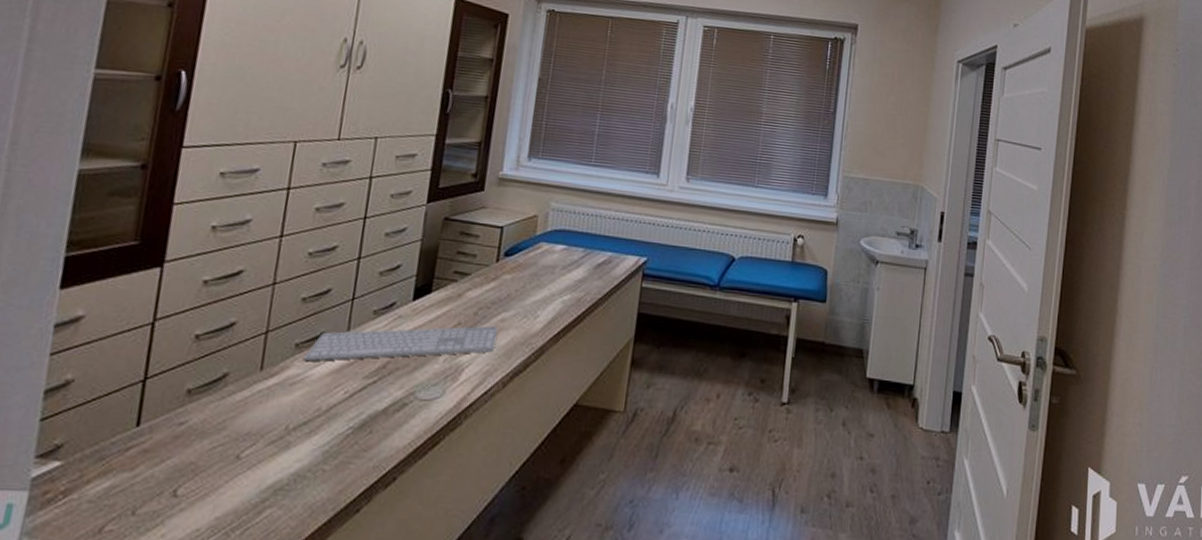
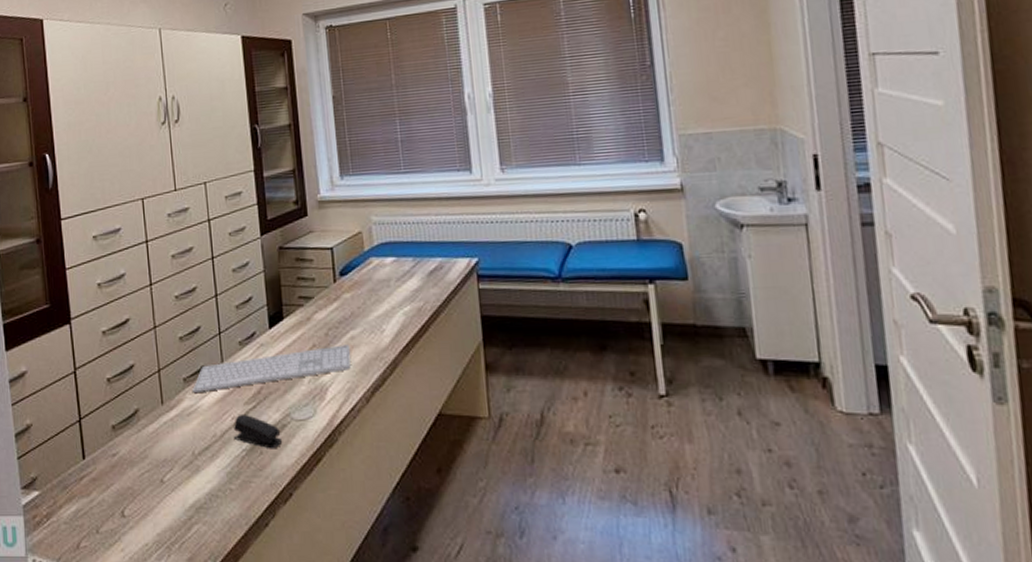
stapler: none [341,388,400,429] -> present [233,413,283,449]

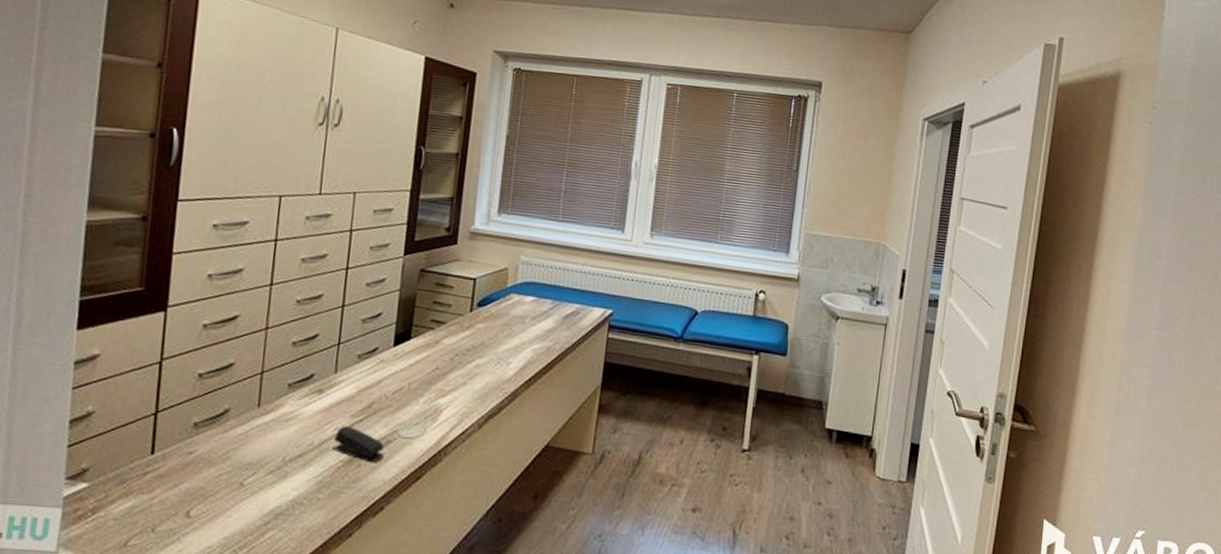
keyboard: present [193,344,351,394] -> none [296,371,474,401]

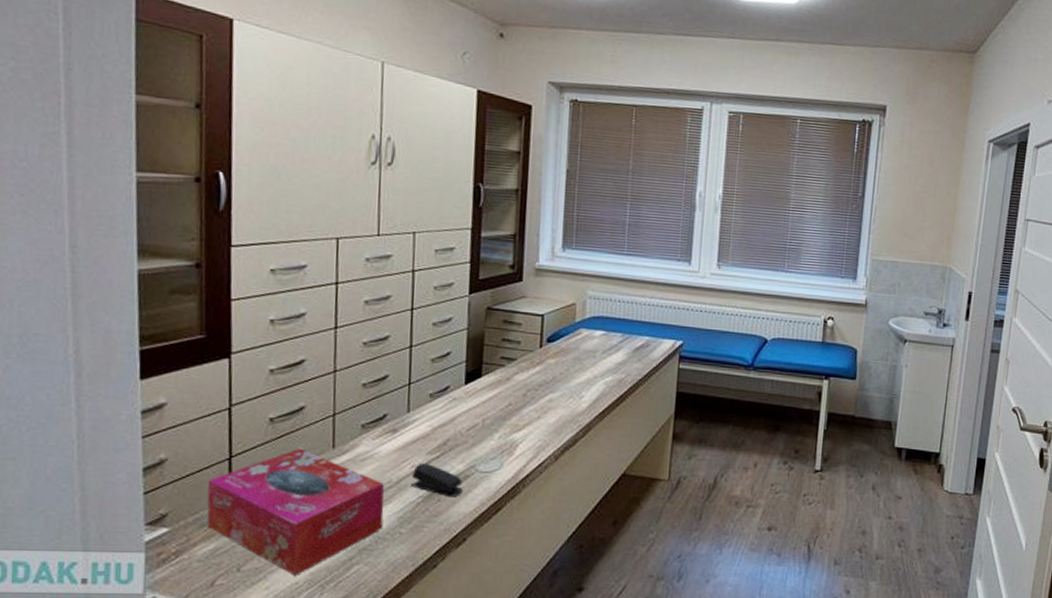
tissue box: none [126,405,306,539] -> present [207,448,384,575]

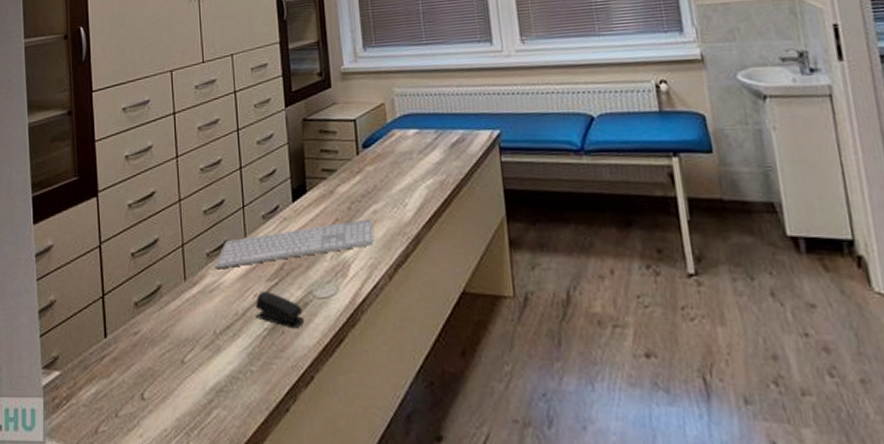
tissue box: present [207,448,384,575] -> none [87,282,235,421]
keyboard: none [371,406,547,441] -> present [216,219,373,270]

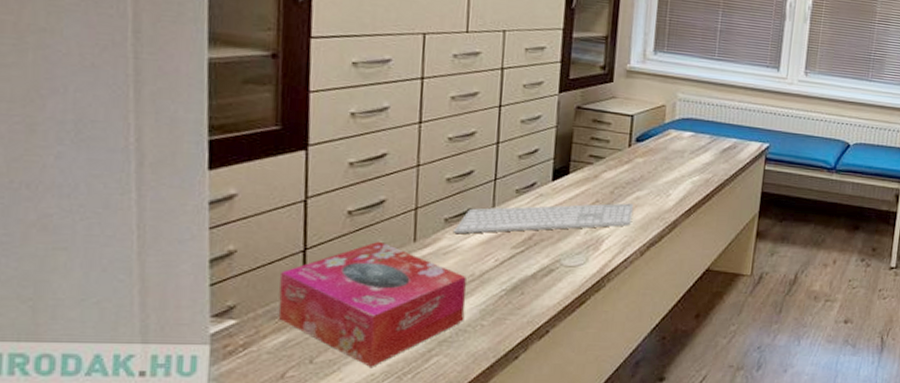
tissue box: none [87,282,235,421] -> present [278,241,466,367]
stapler: present [255,290,305,329] -> none [493,256,548,291]

